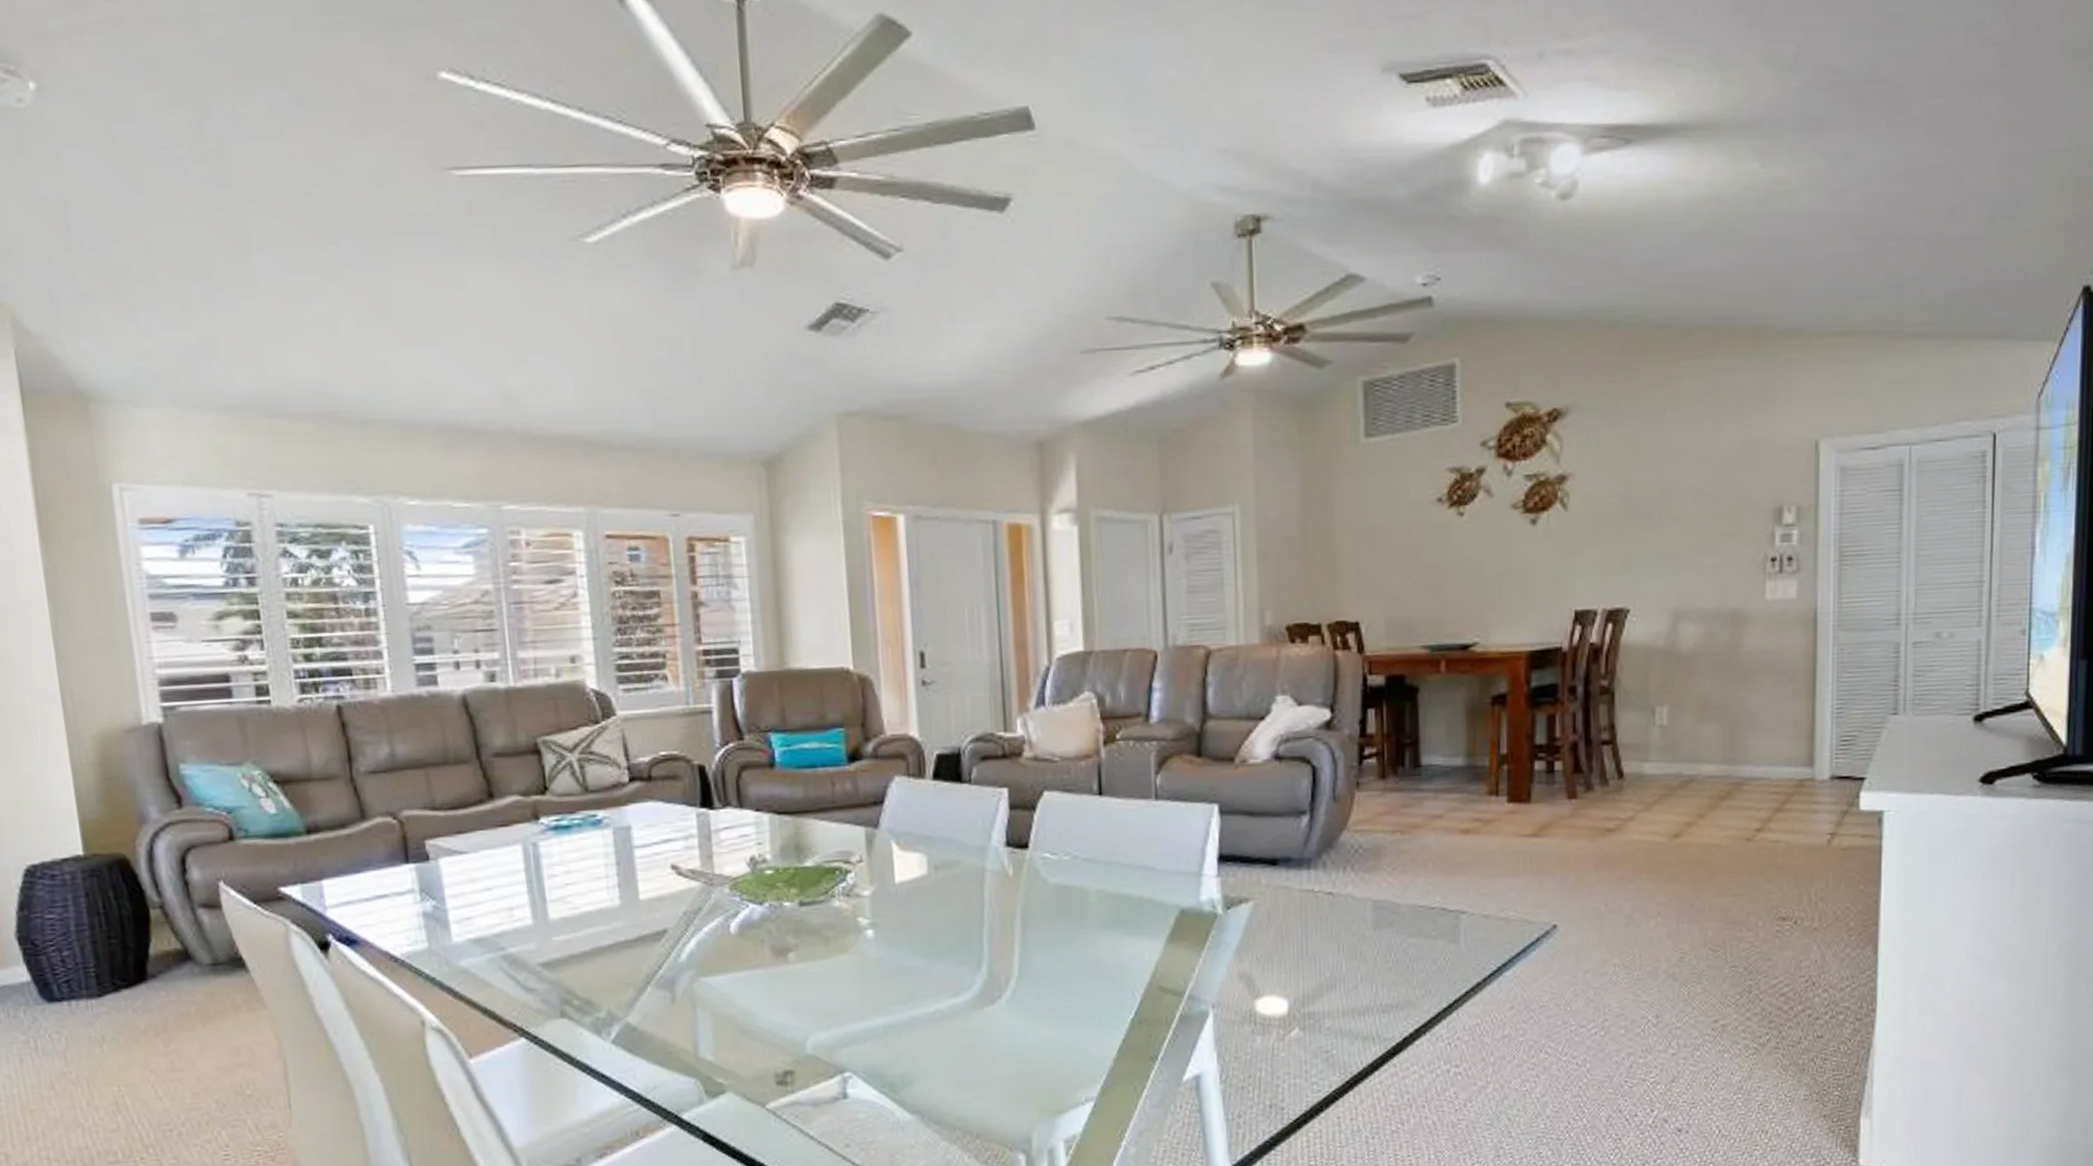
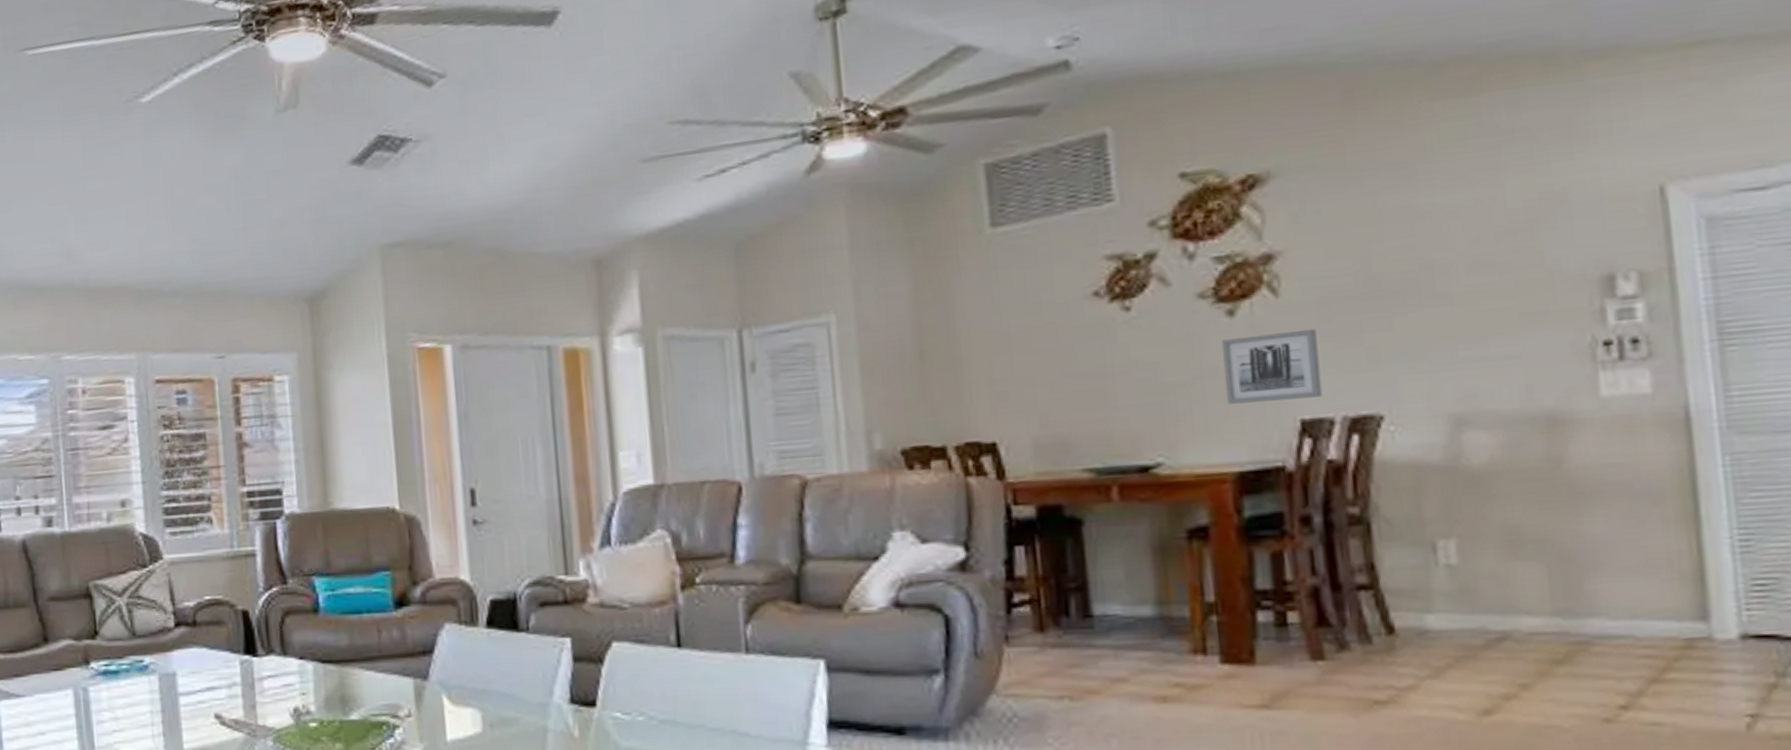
wall art: none [1525,538,1591,596] -> present [1221,328,1322,404]

